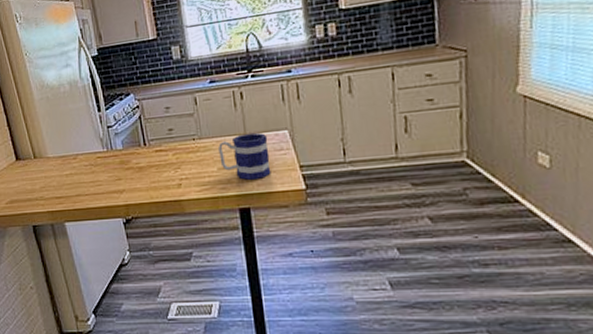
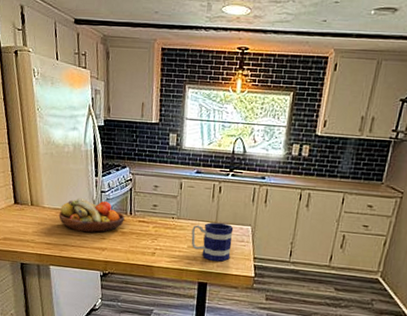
fruit bowl: none [65,136,139,177] -> present [59,198,125,233]

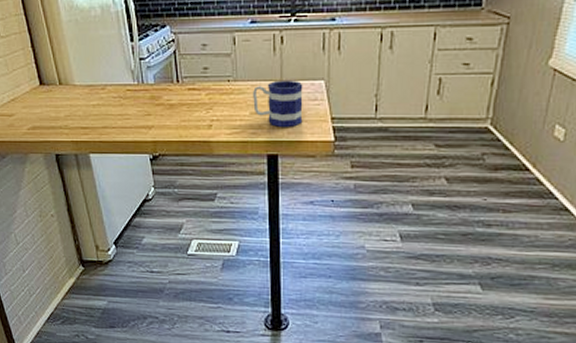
fruit bowl: present [59,198,125,233] -> none [93,69,171,110]

